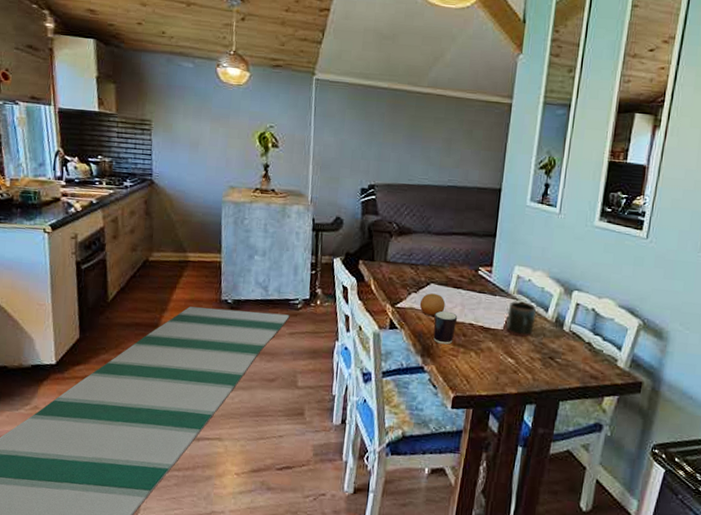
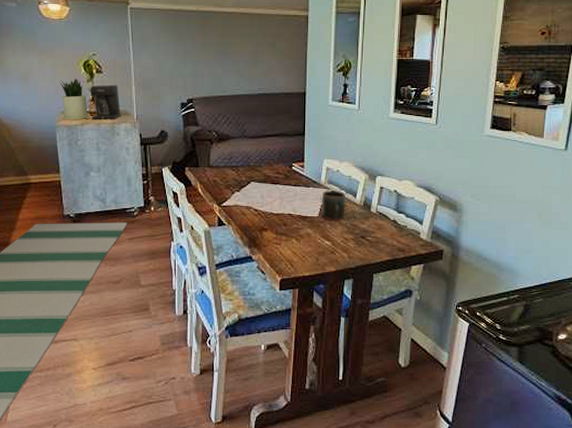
planter: none [230,151,261,198] -> present [60,78,90,120]
coffee maker: none [262,160,295,200] -> present [90,84,121,120]
fruit: present [419,293,446,316] -> none [243,191,266,210]
mug: present [433,310,458,345] -> none [257,205,278,235]

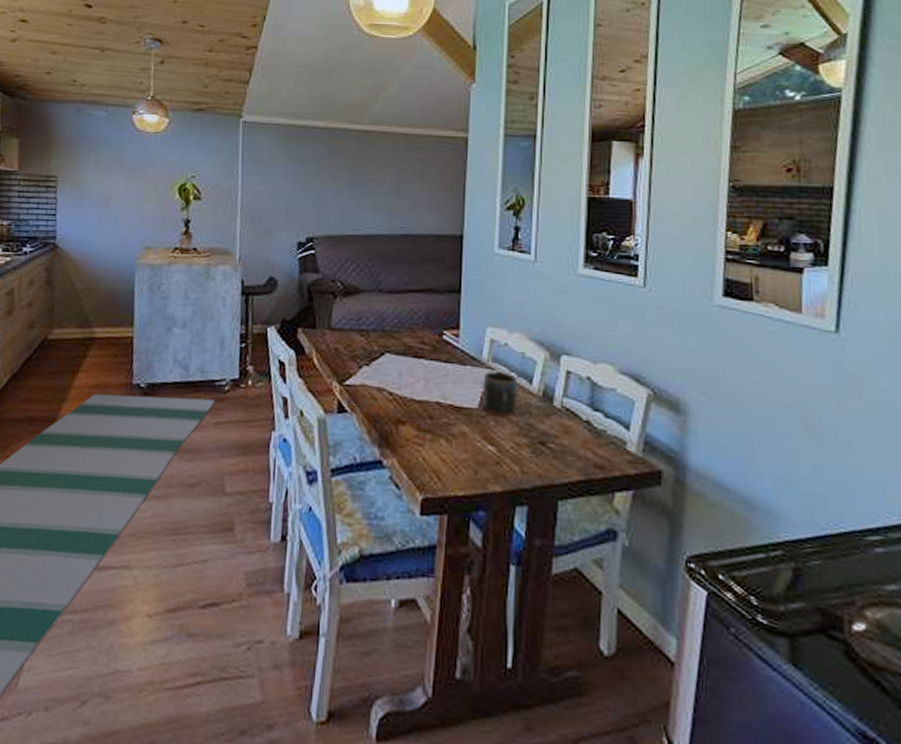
planter: present [60,78,90,120] -> none [145,205,181,259]
coffee maker: present [90,84,121,120] -> none [182,214,220,260]

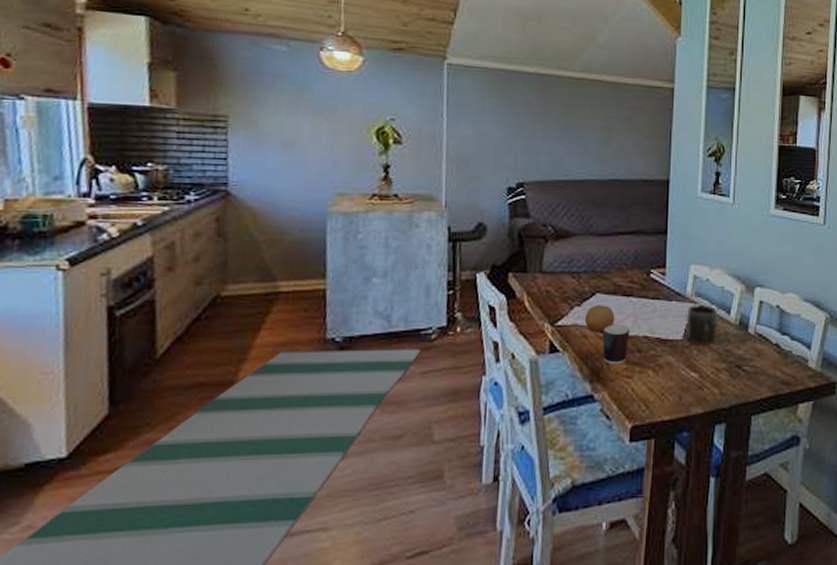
fruit: none [373,365,405,394] -> present [584,305,615,331]
mug: none [391,387,421,430] -> present [602,324,630,364]

